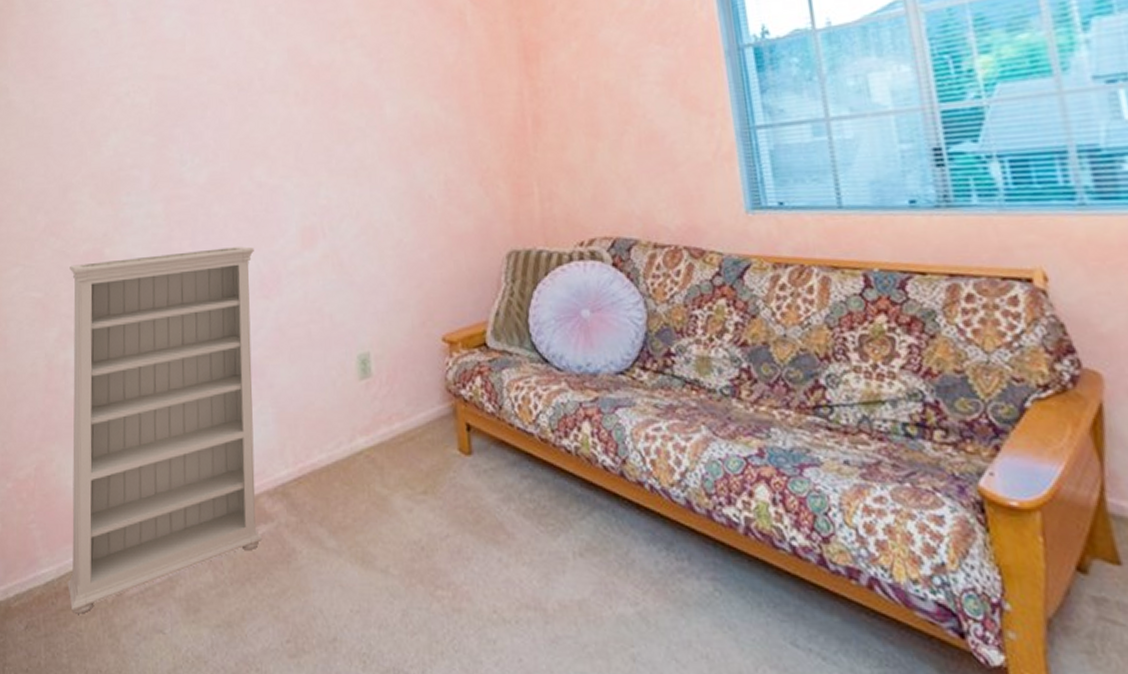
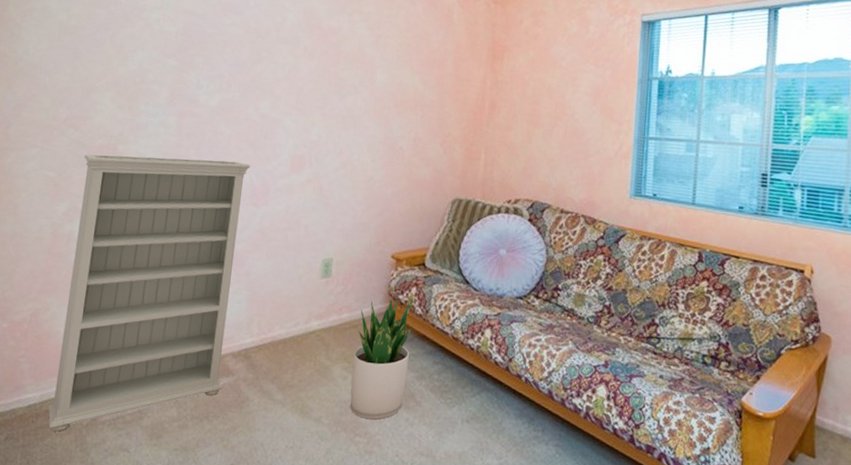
planter: none [414,391,490,563] -> present [350,297,414,420]

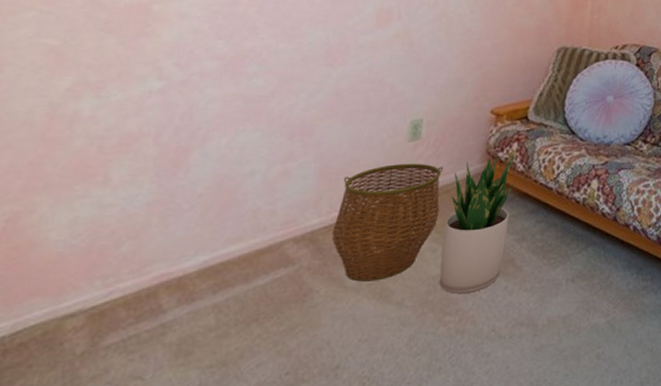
bookshelf: present [48,154,250,432] -> none [22,16,326,370]
basket: none [261,297,352,398] -> present [332,163,444,282]

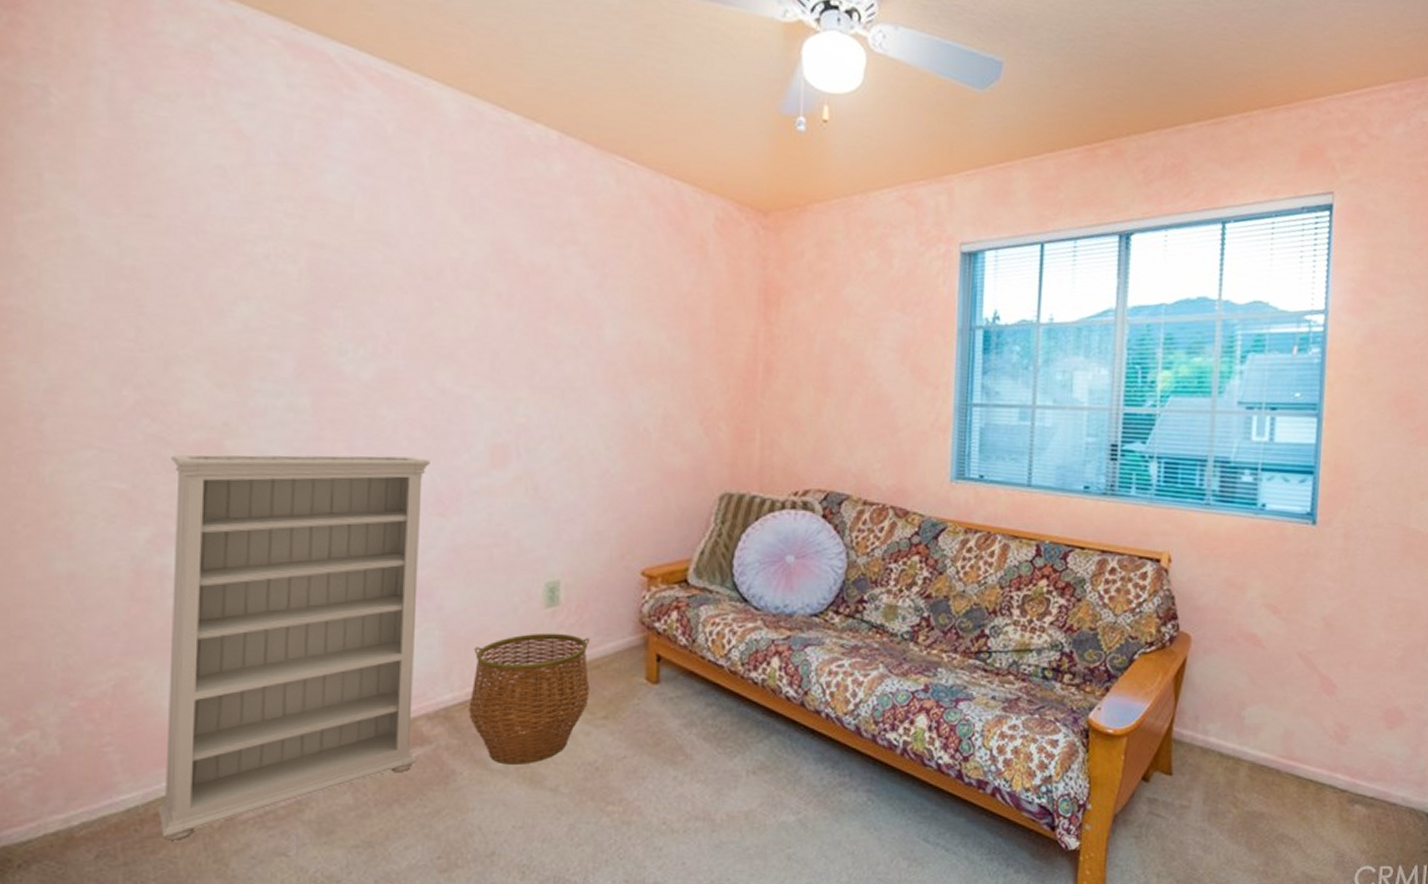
bookshelf: none [22,16,326,370] -> present [158,455,430,841]
planter: present [439,154,515,294] -> none [596,624,677,782]

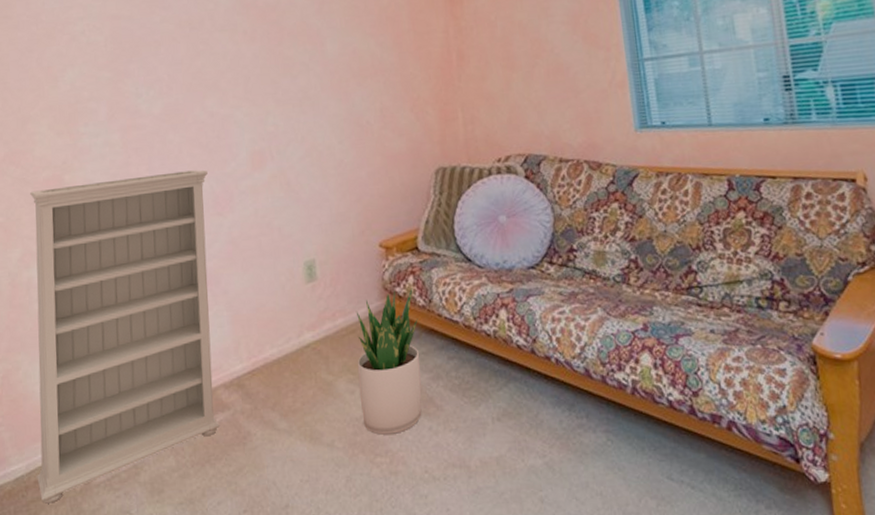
basket: present [468,633,590,765] -> none [254,304,350,425]
planter: none [596,624,677,782] -> present [355,288,422,435]

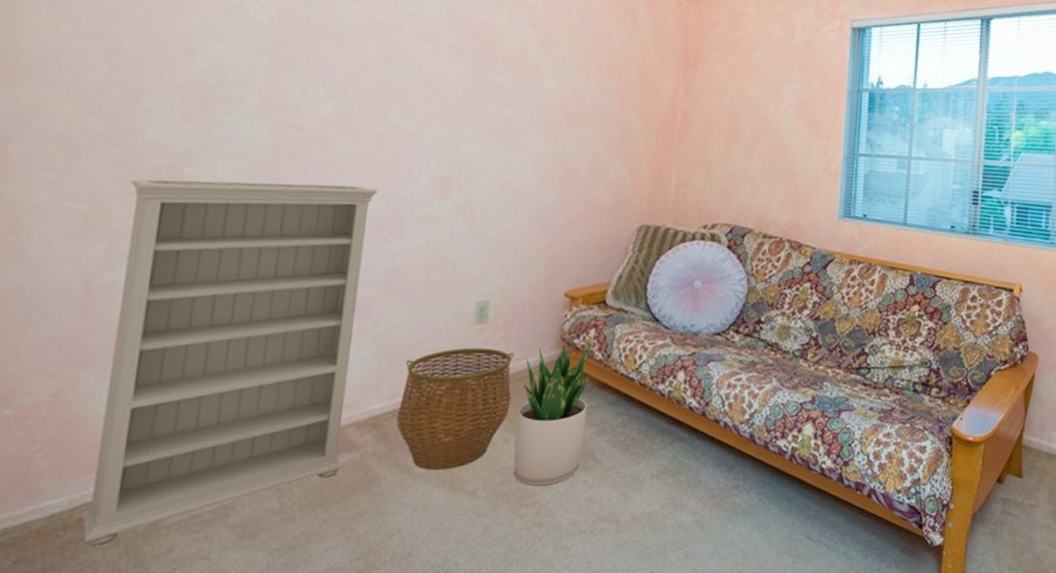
basket: none [254,304,350,425] -> present [396,347,515,470]

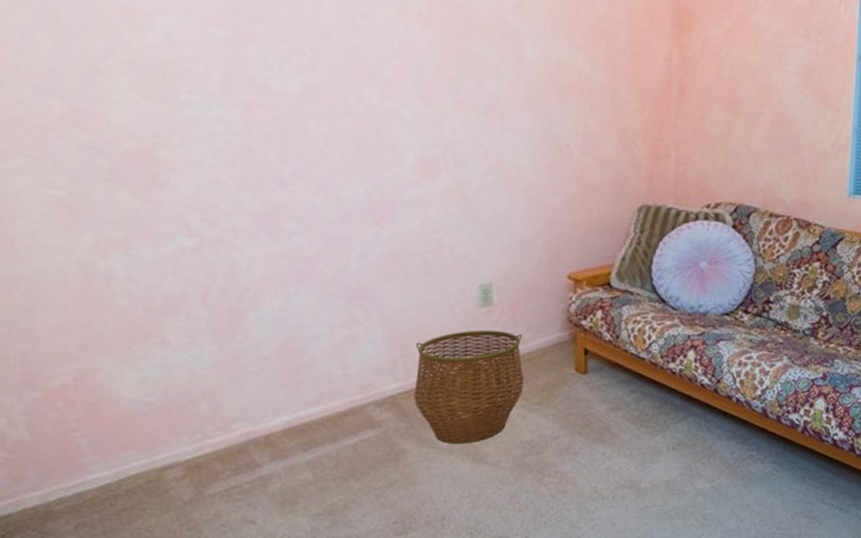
bookshelf: present [82,179,377,546] -> none [105,164,369,512]
planter: present [513,341,593,486] -> none [532,322,603,457]

